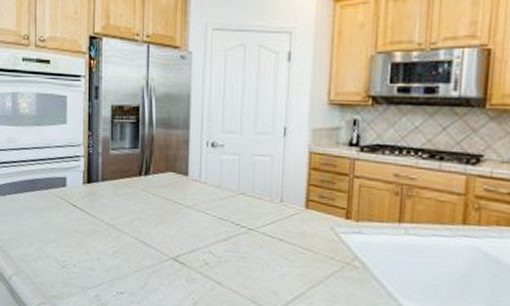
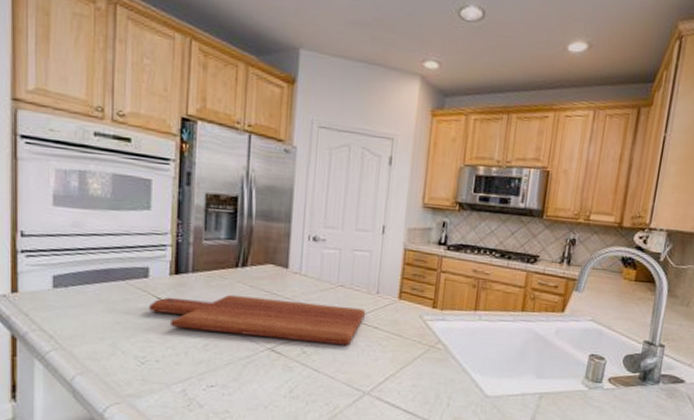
cutting board: none [67,202,270,258] -> present [149,294,366,345]

